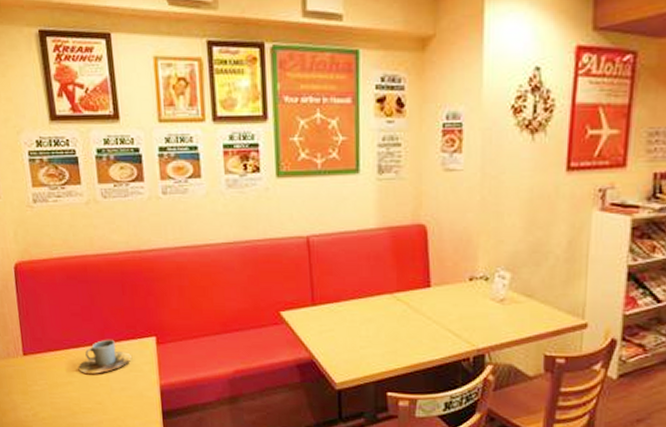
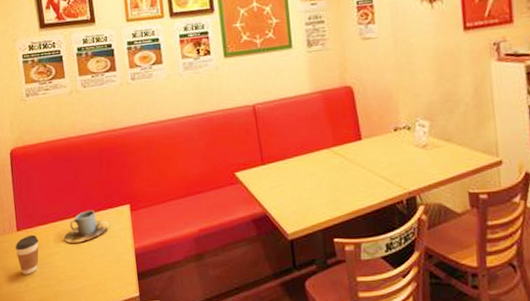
coffee cup: none [21,360,50,404] -> present [15,234,39,275]

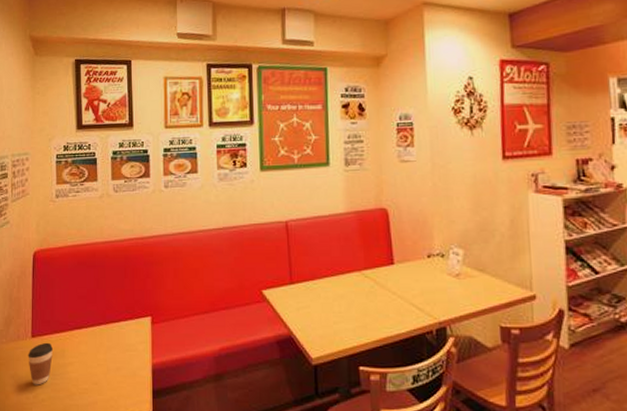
cup: present [63,210,110,243] -> none [79,320,129,354]

